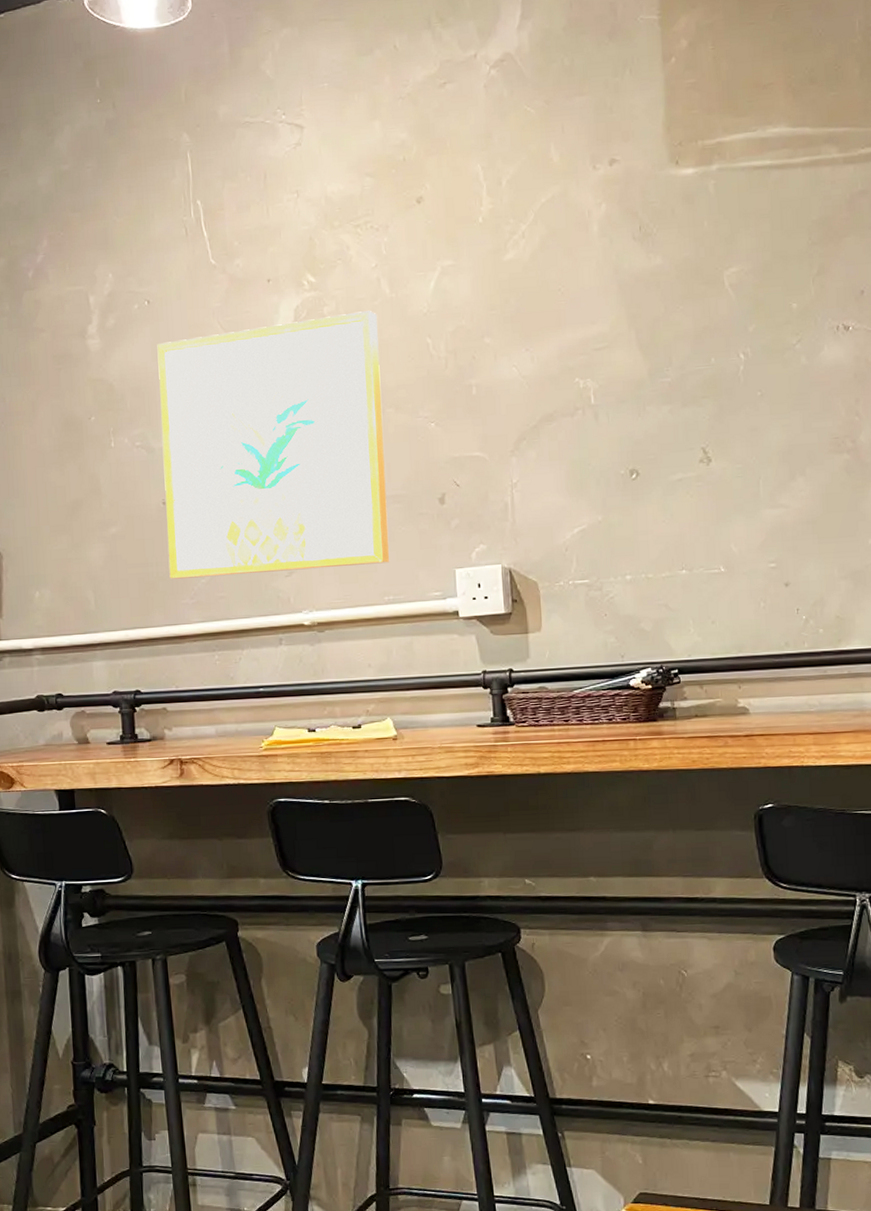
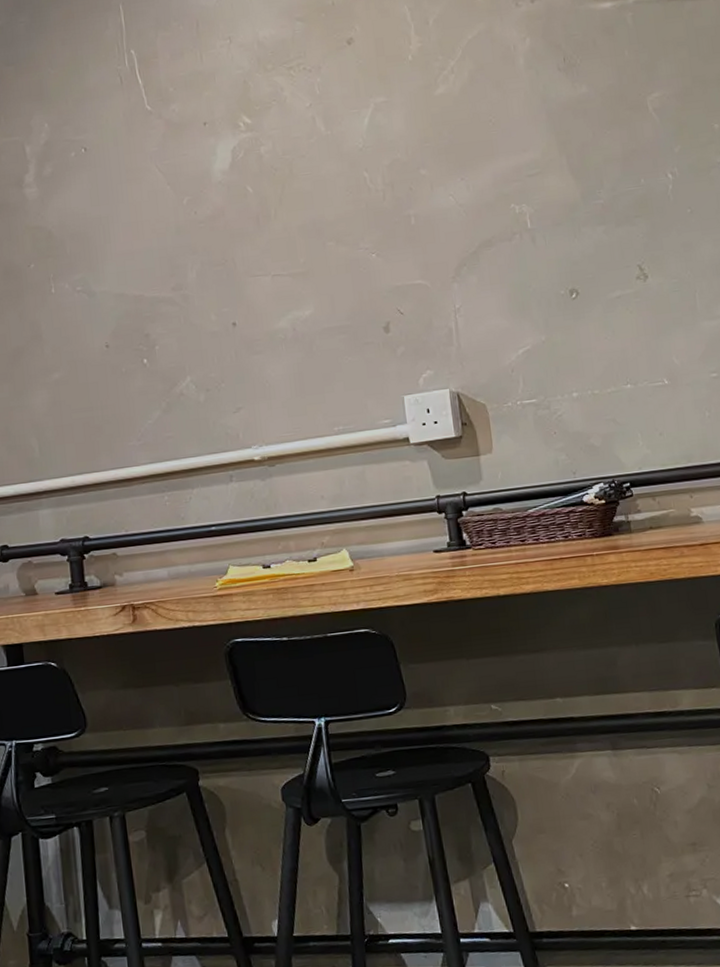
wall art: present [157,311,390,579] -> none [95,148,338,422]

